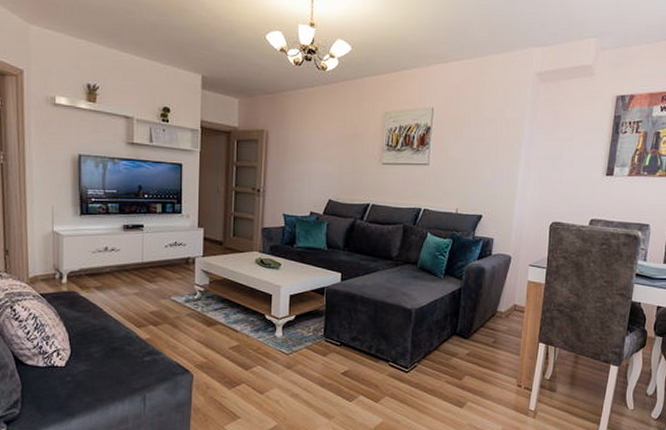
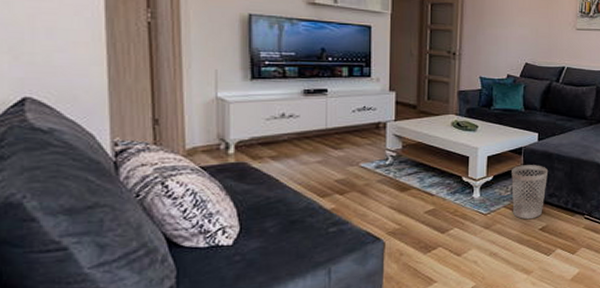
wastebasket: none [313,306,351,363] -> present [511,165,548,220]

